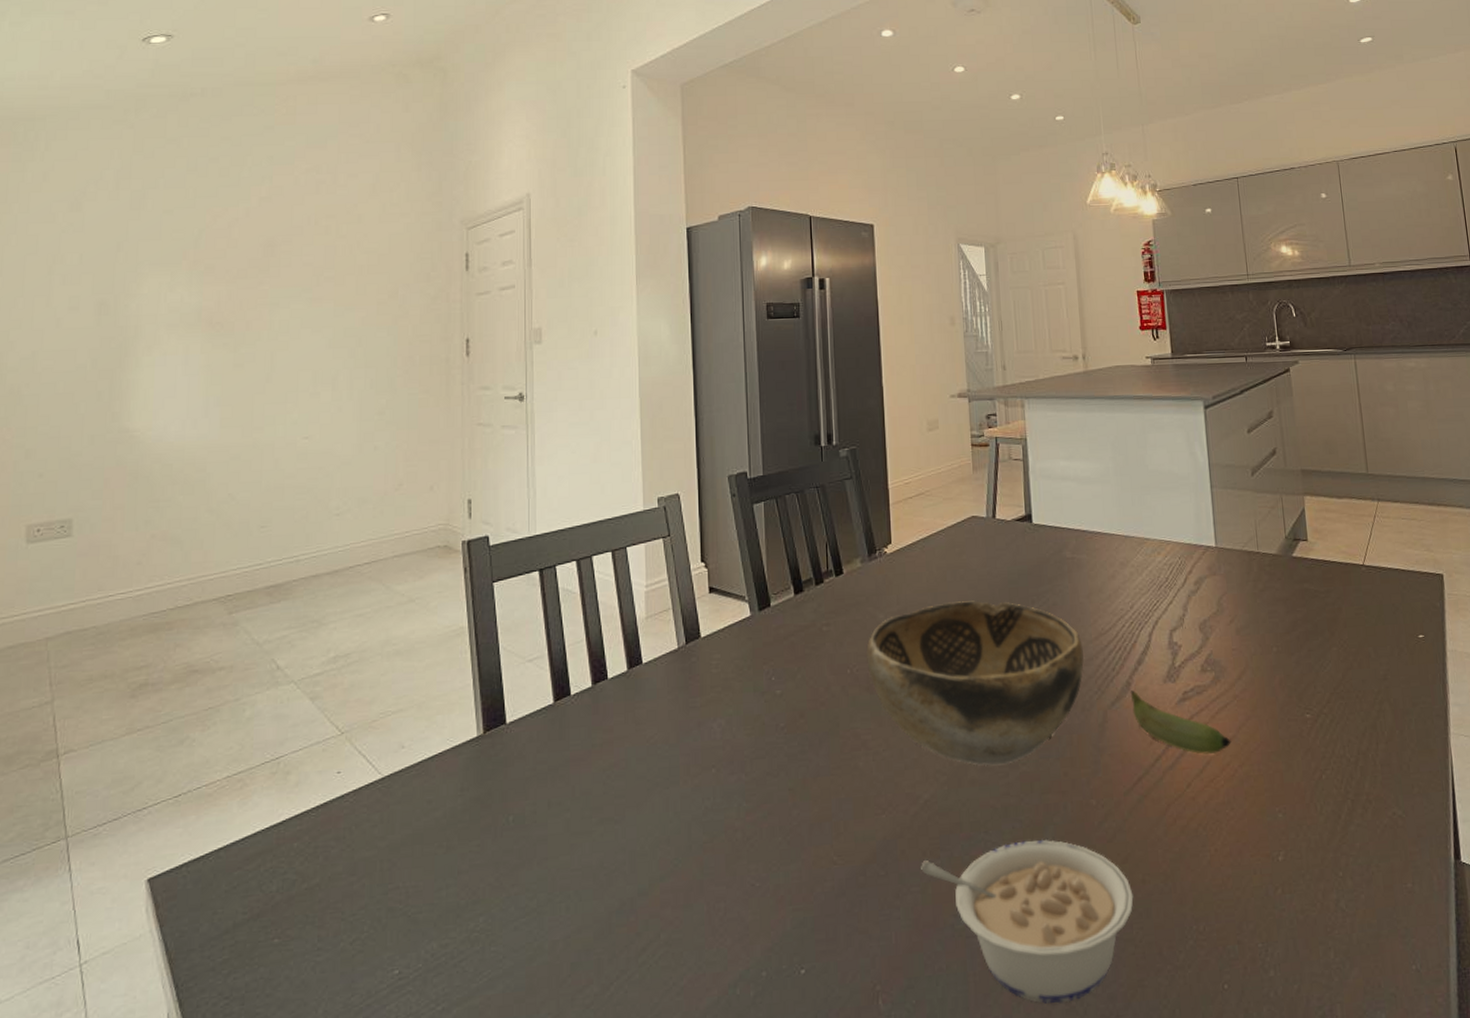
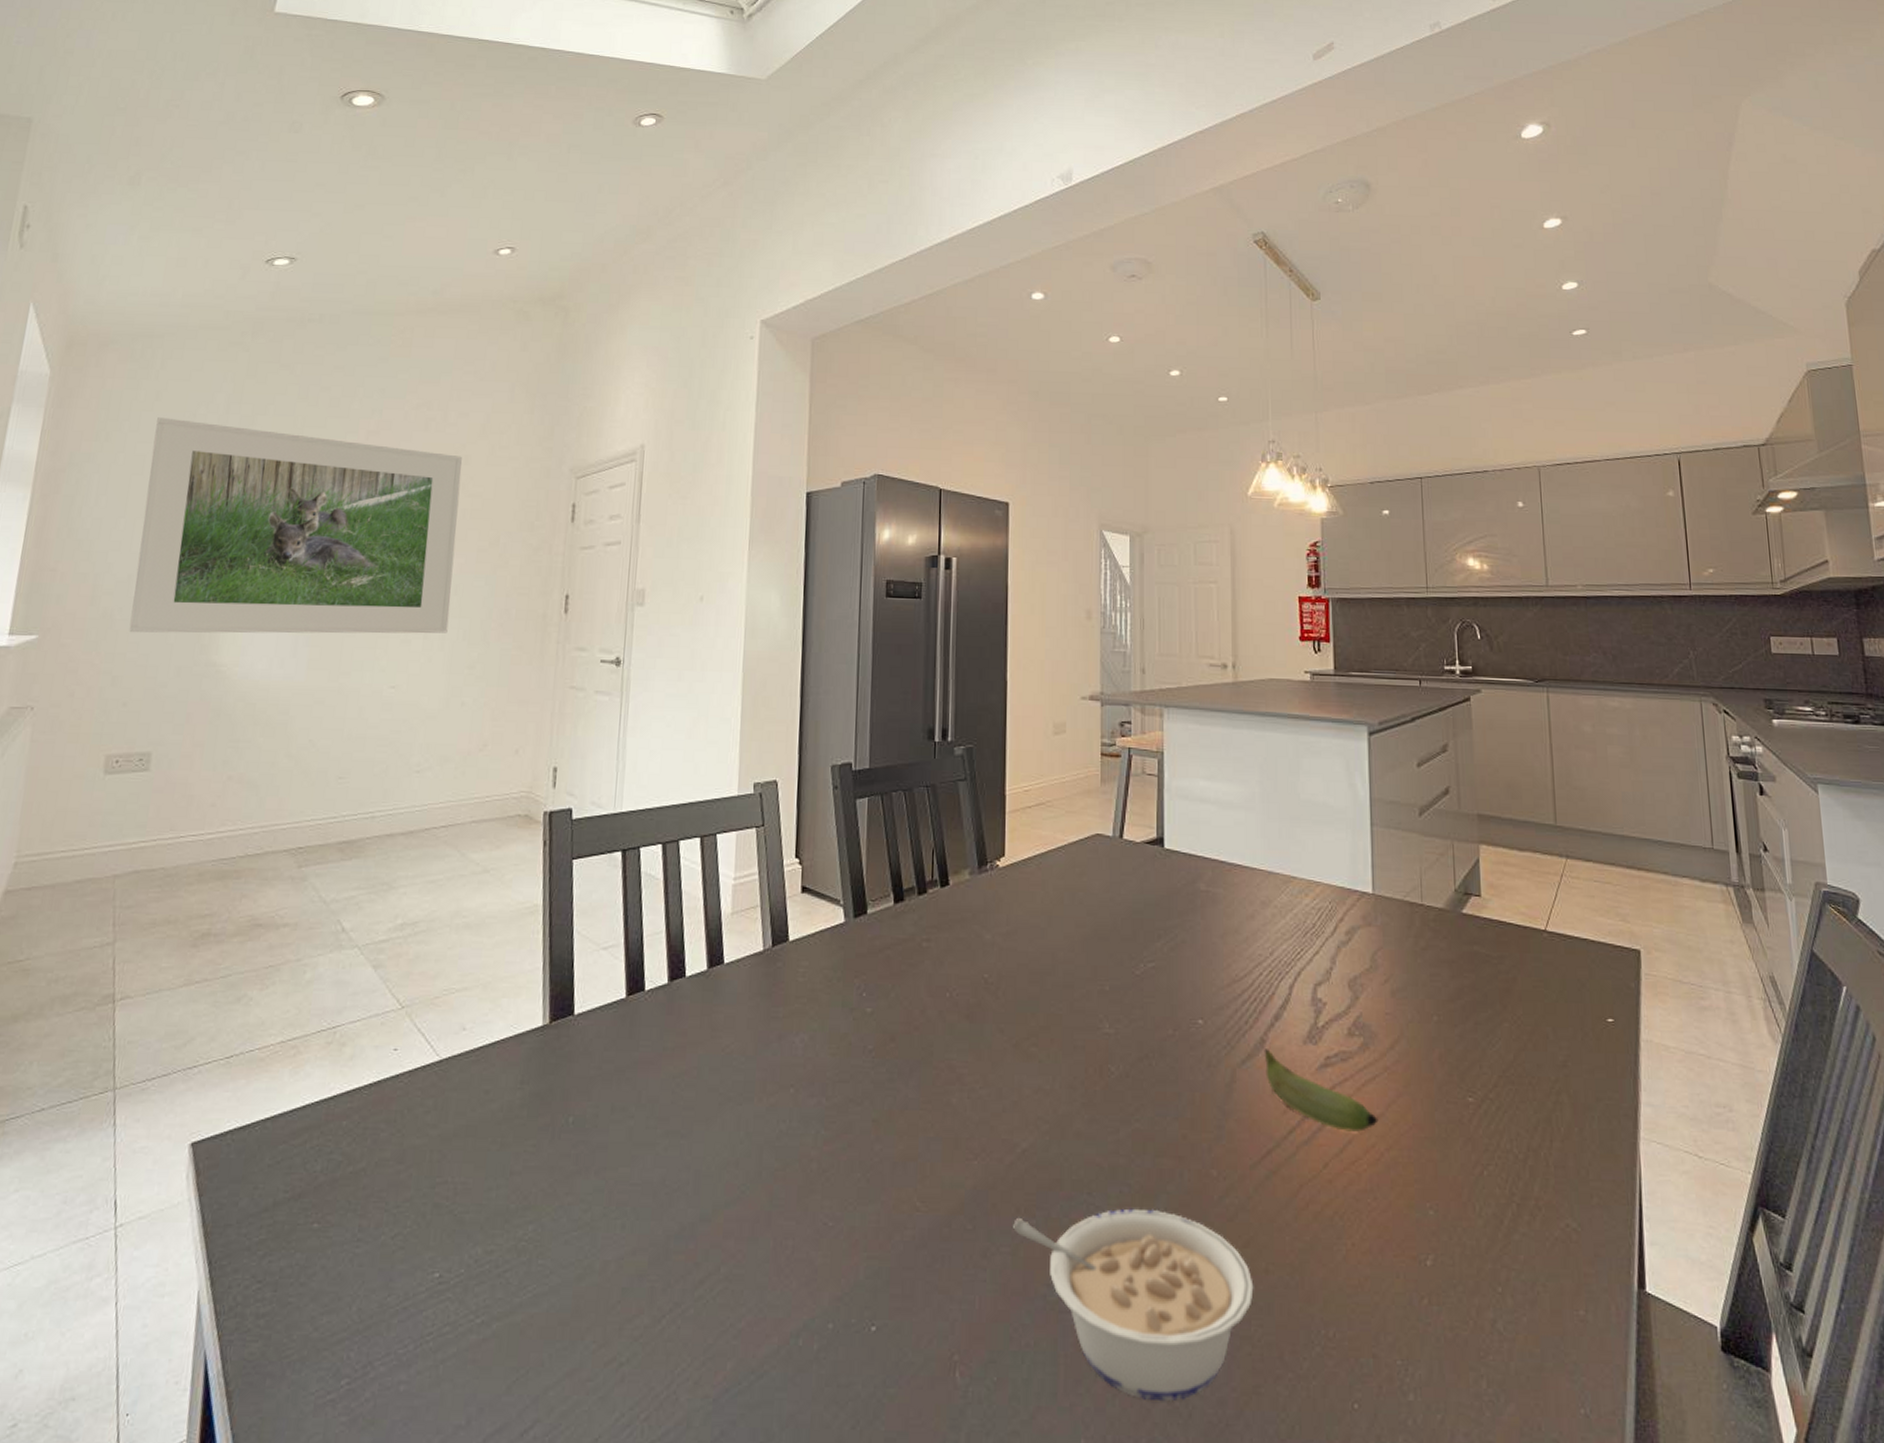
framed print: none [38,197,356,407] -> present [129,417,462,634]
decorative bowl: present [865,600,1084,766] -> none [967,928,1214,1119]

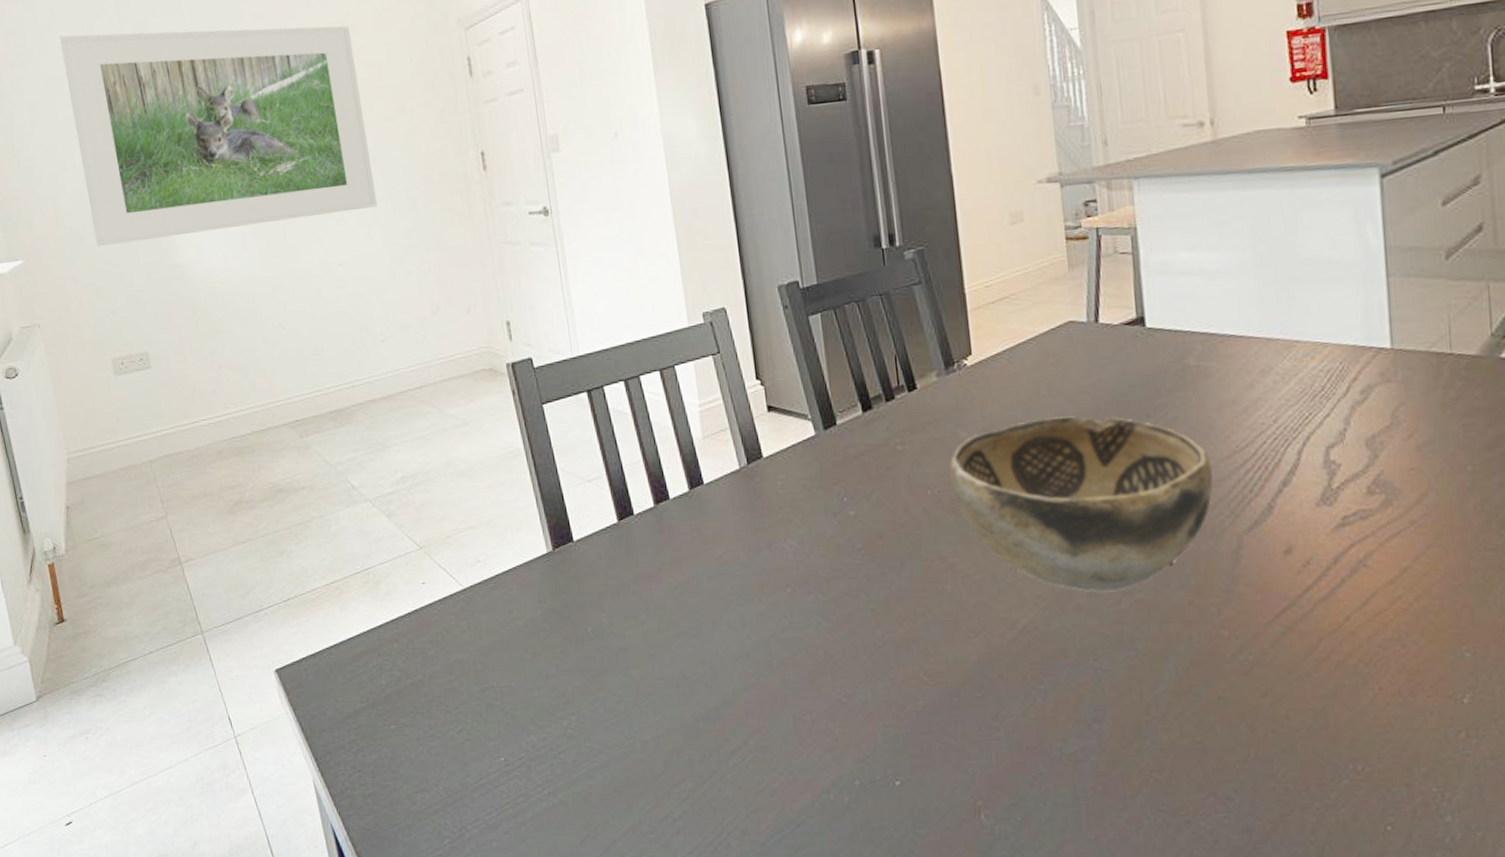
decorative bowl: none [967,928,1214,1119] -> present [947,416,1213,592]
legume: present [1013,1208,1254,1402] -> none [1021,669,1275,831]
banana: present [1264,1049,1379,1132] -> none [1272,514,1405,586]

